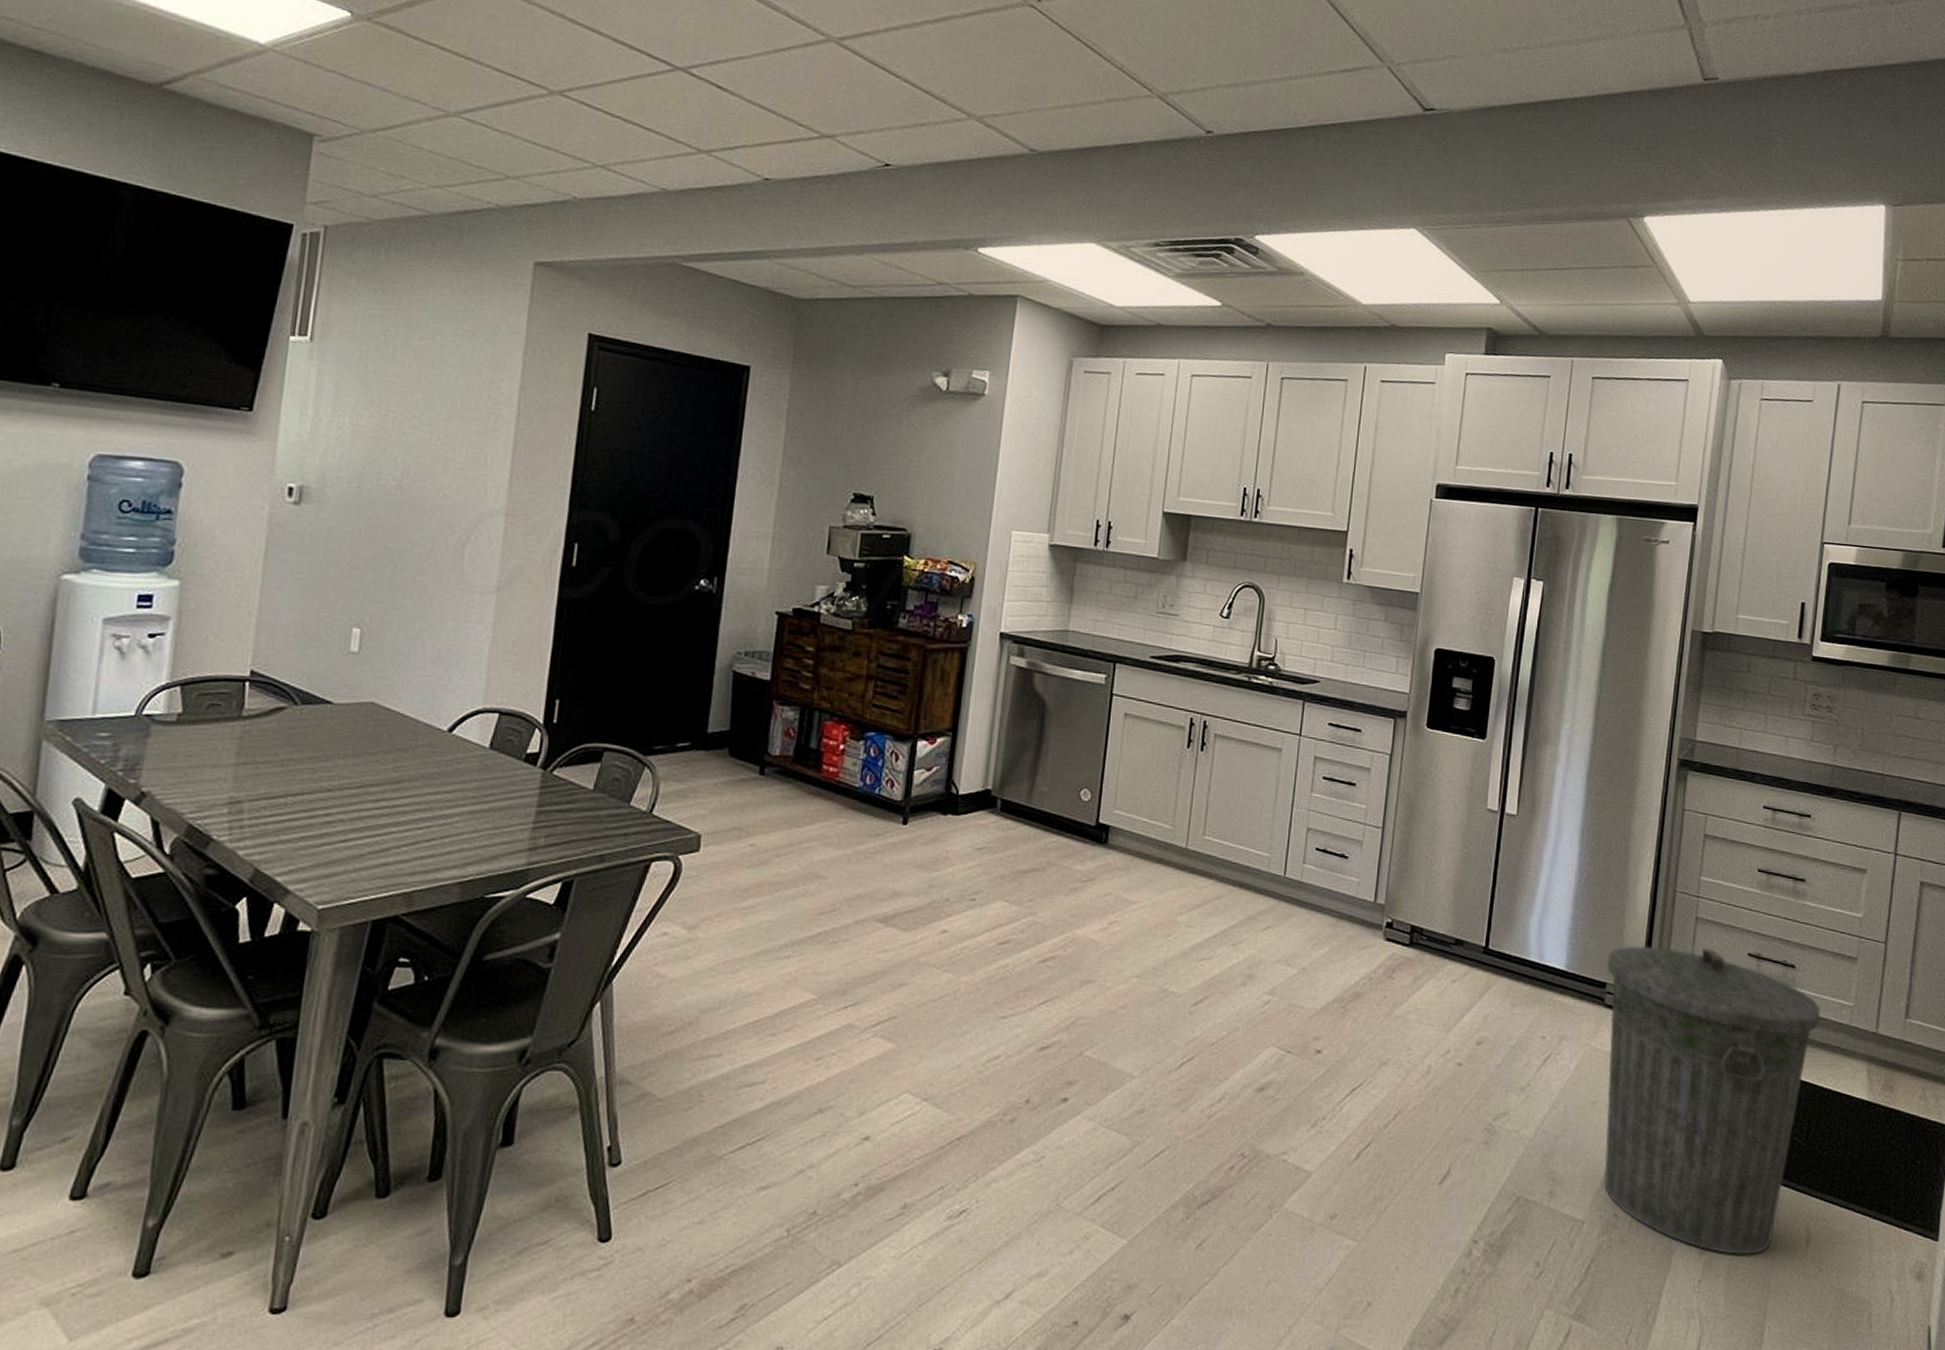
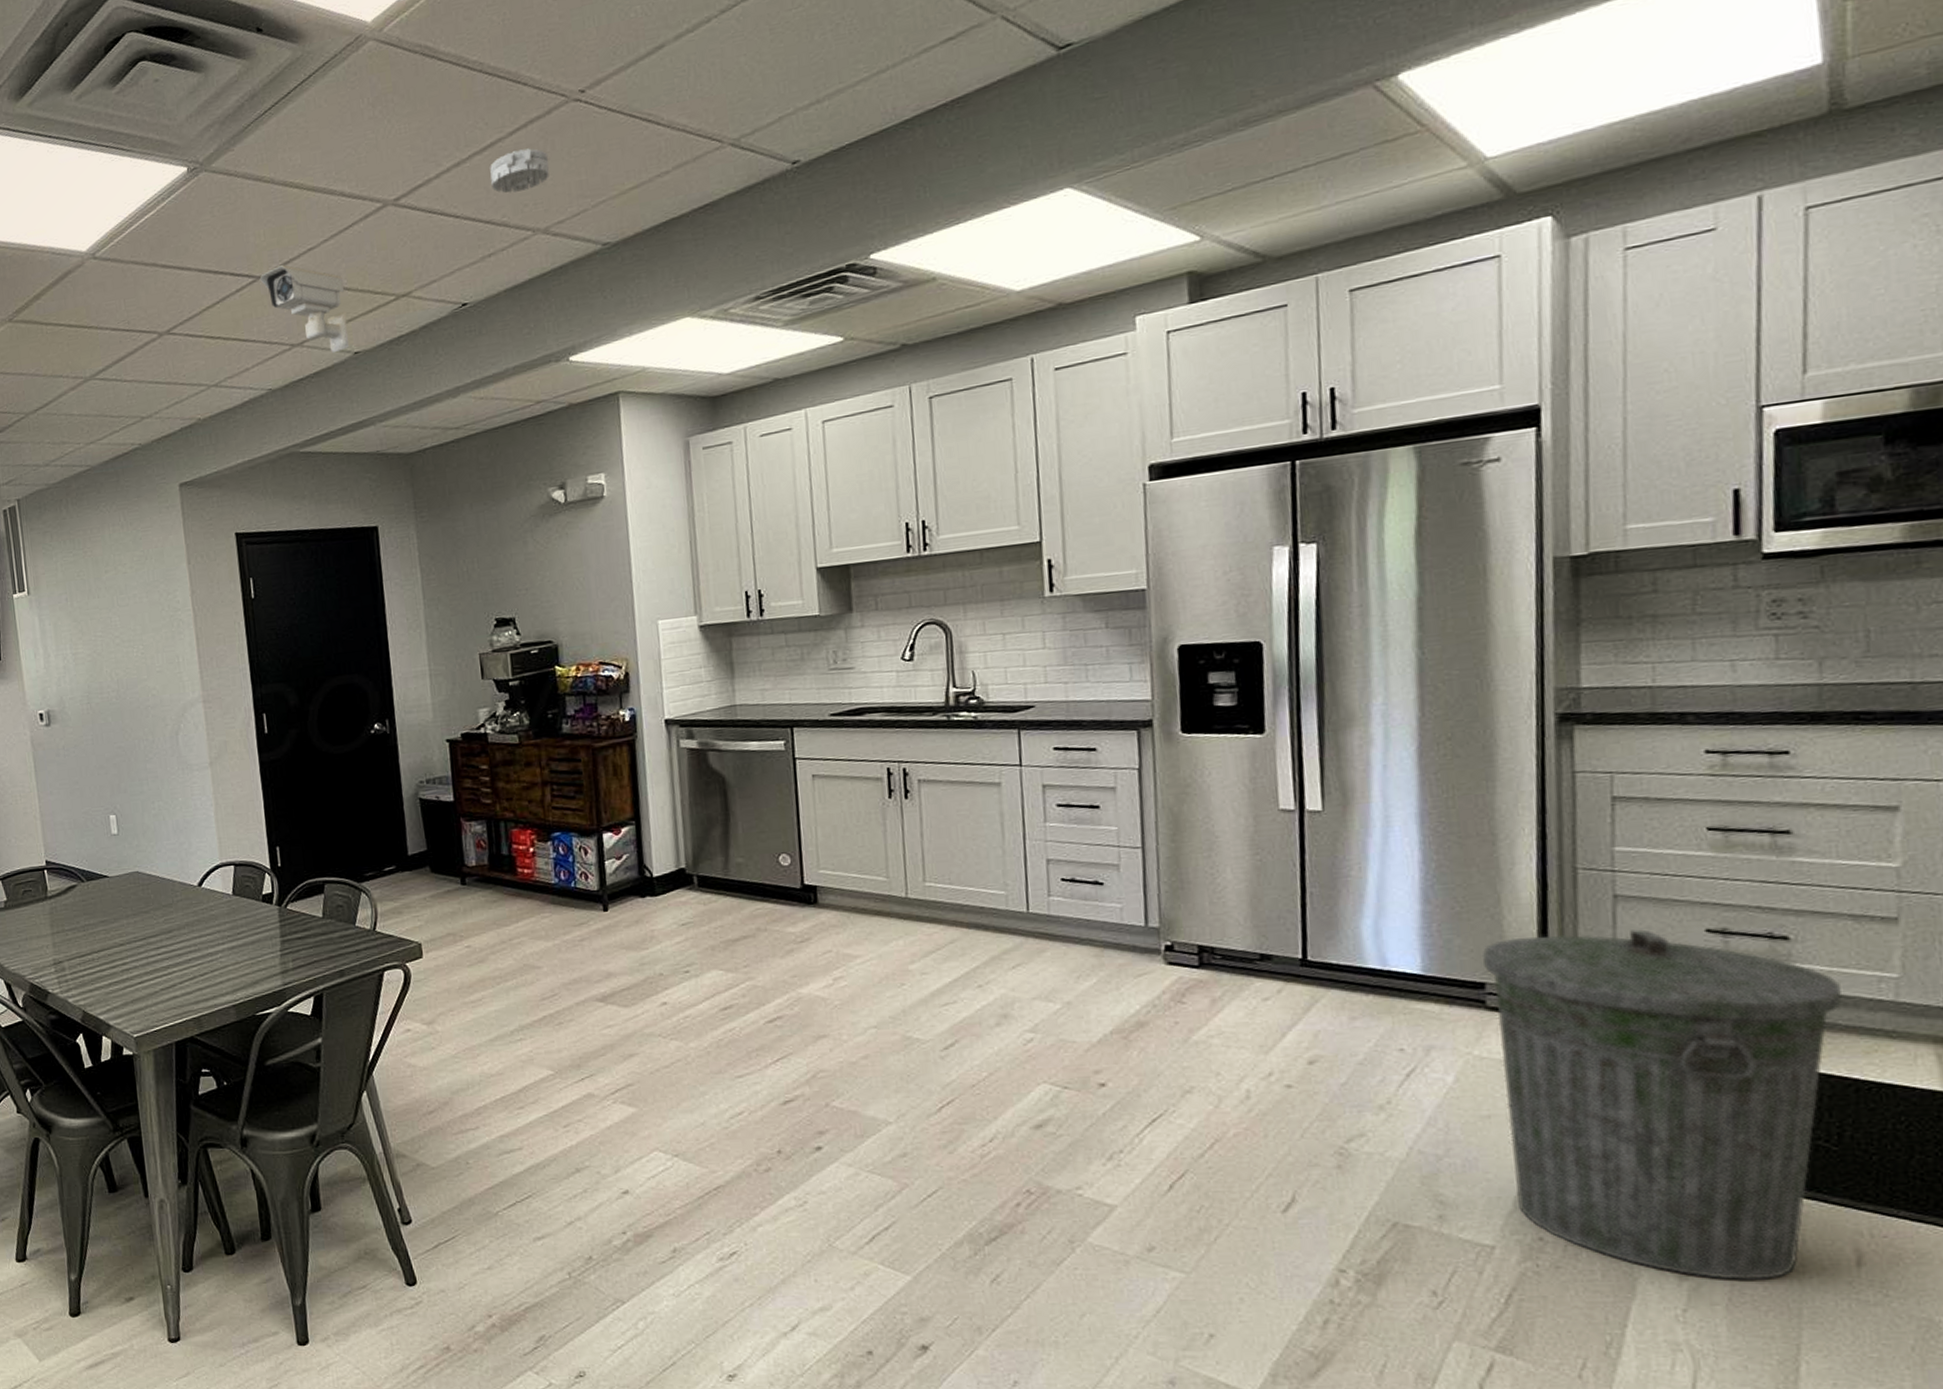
security camera: none [678,62,770,173] -> present [259,264,349,354]
smoke detector: none [937,32,997,75] -> present [490,148,550,193]

